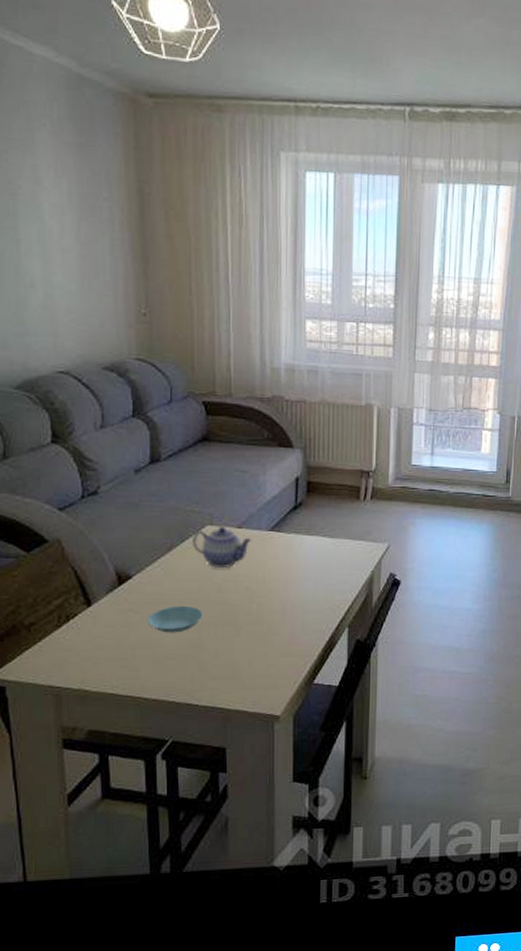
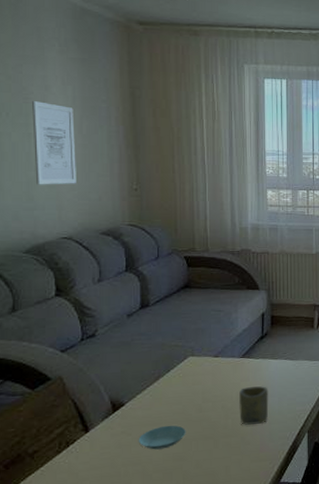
wall art: none [21,196,74,306] -> present [32,100,76,185]
teapot: present [193,526,252,569] -> none [177,356,227,392]
cup: none [266,567,302,612] -> present [239,386,269,425]

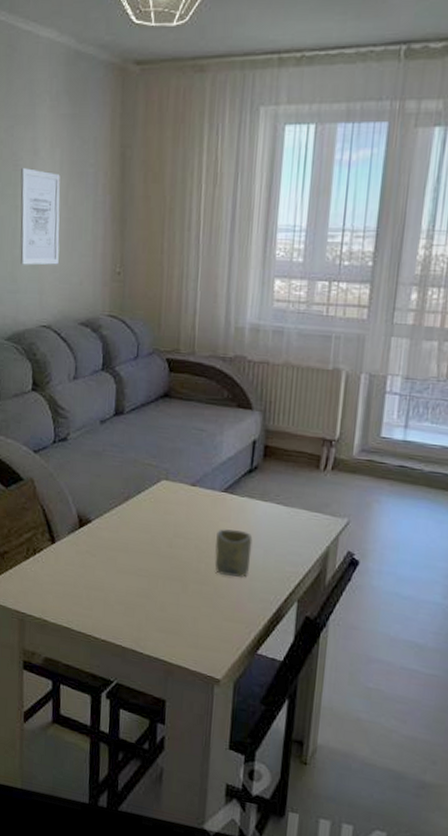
saucer: present [138,425,186,450] -> none [102,554,153,581]

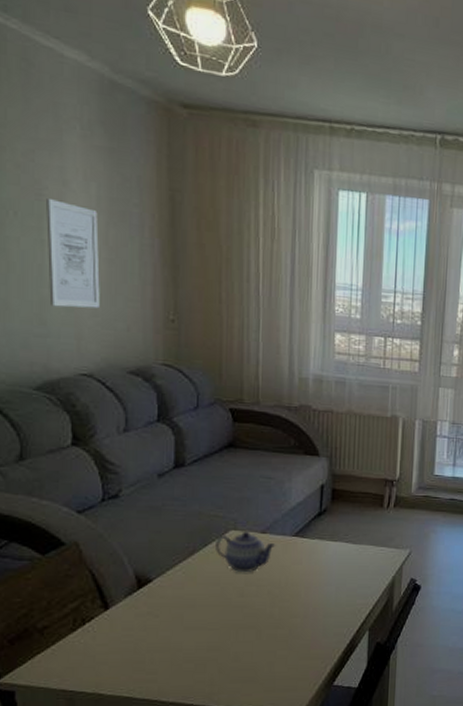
teapot: none [148,482,205,525] -> present [216,531,276,573]
cup: present [215,529,253,577] -> none [288,572,325,616]

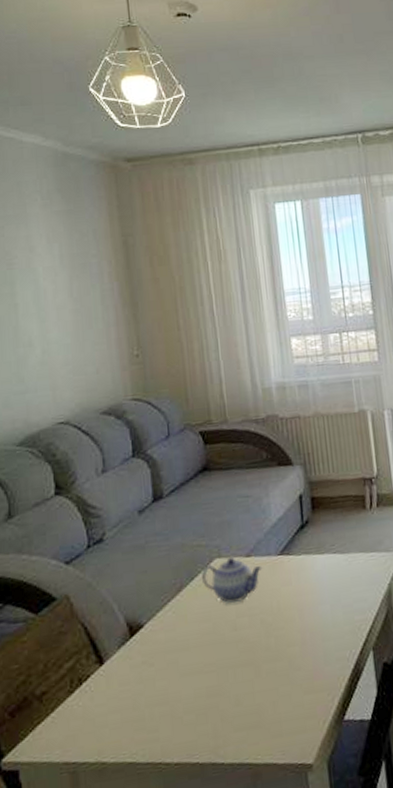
wall art: present [46,197,100,309] -> none [17,265,70,363]

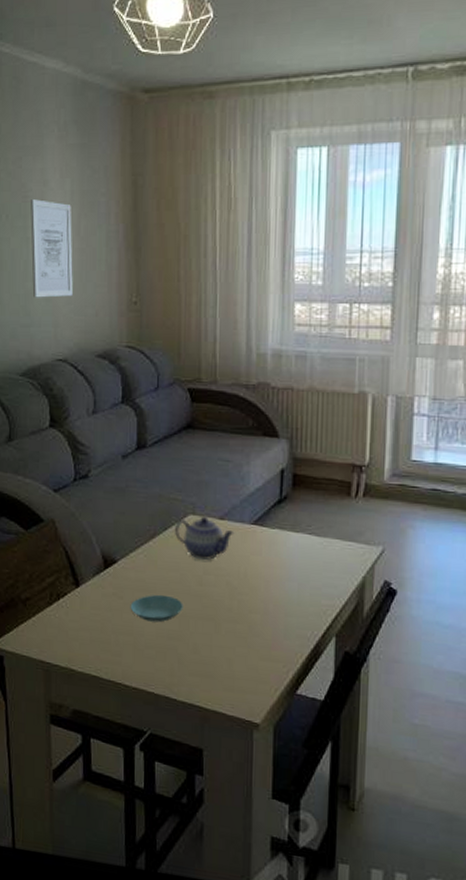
wall art: none [17,265,70,363] -> present [31,198,73,298]
saucer: none [162,649,220,684] -> present [130,594,183,623]

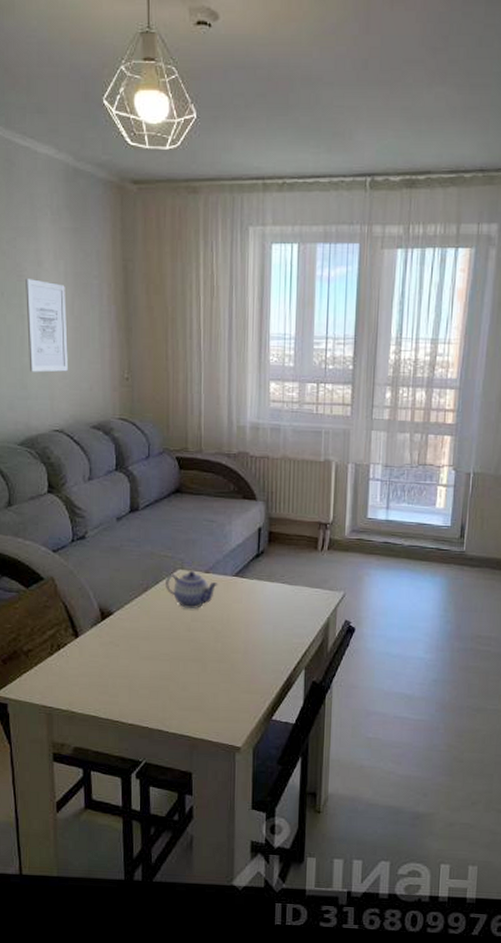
saucer: present [130,594,183,623] -> none [125,641,174,666]

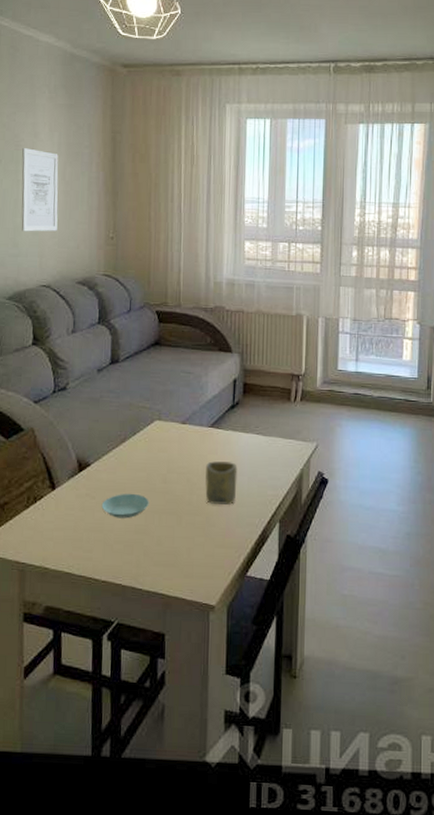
saucer: none [125,641,174,666] -> present [101,493,149,519]
teapot: present [166,570,218,610] -> none [143,421,195,461]
cup: none [230,610,263,652] -> present [205,461,238,505]

